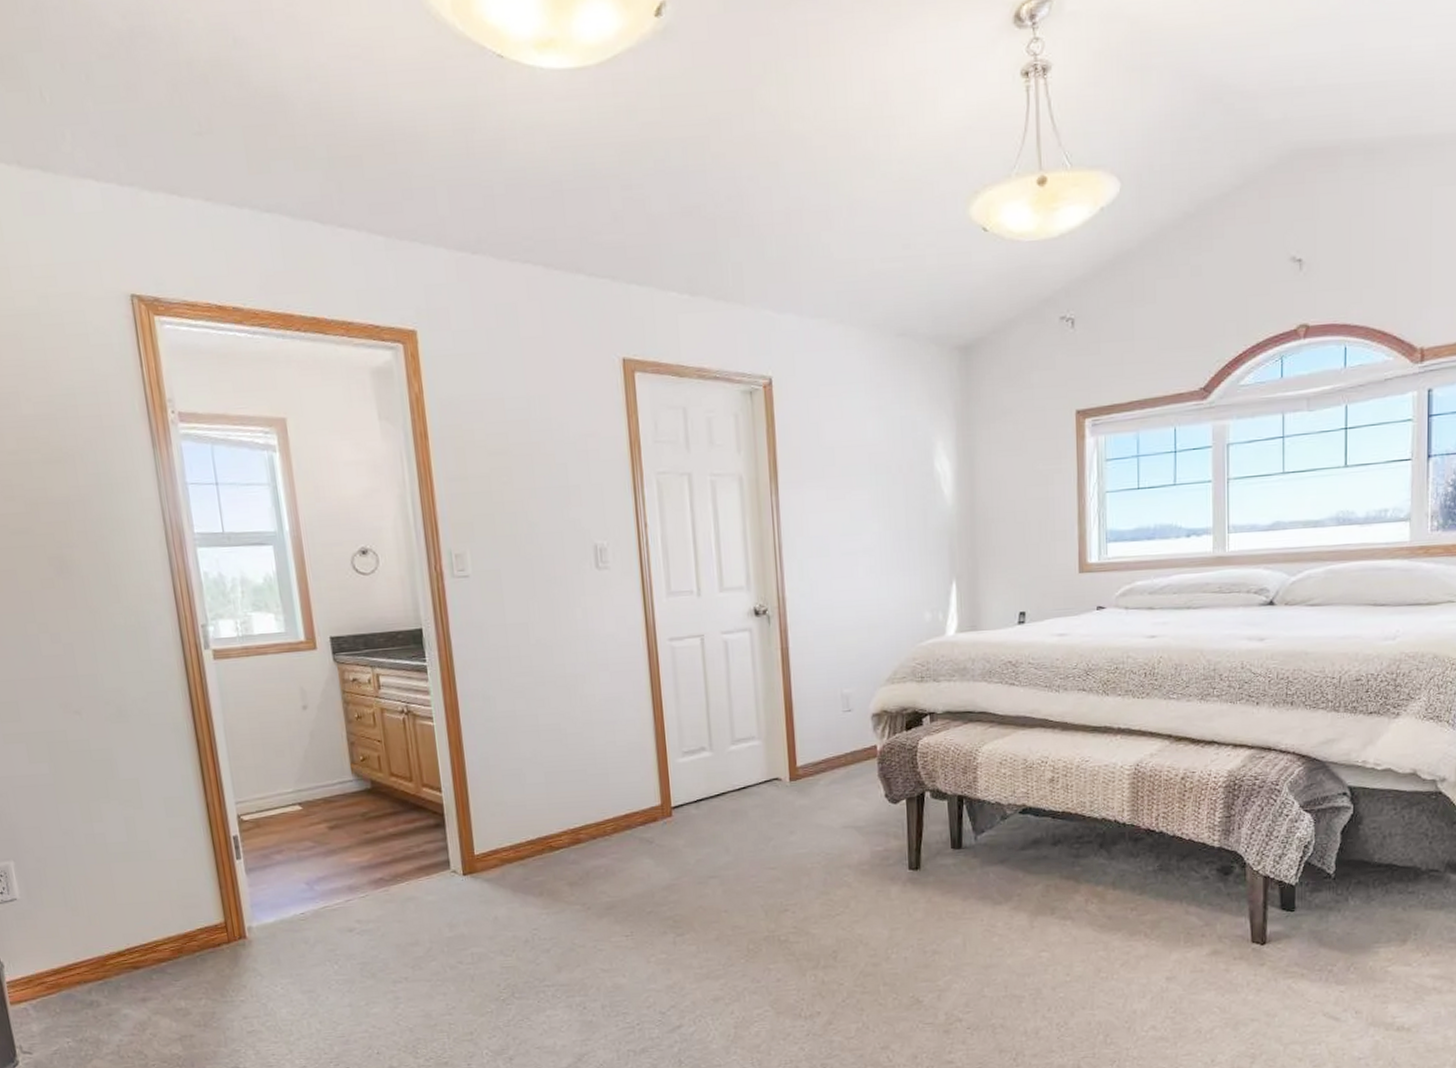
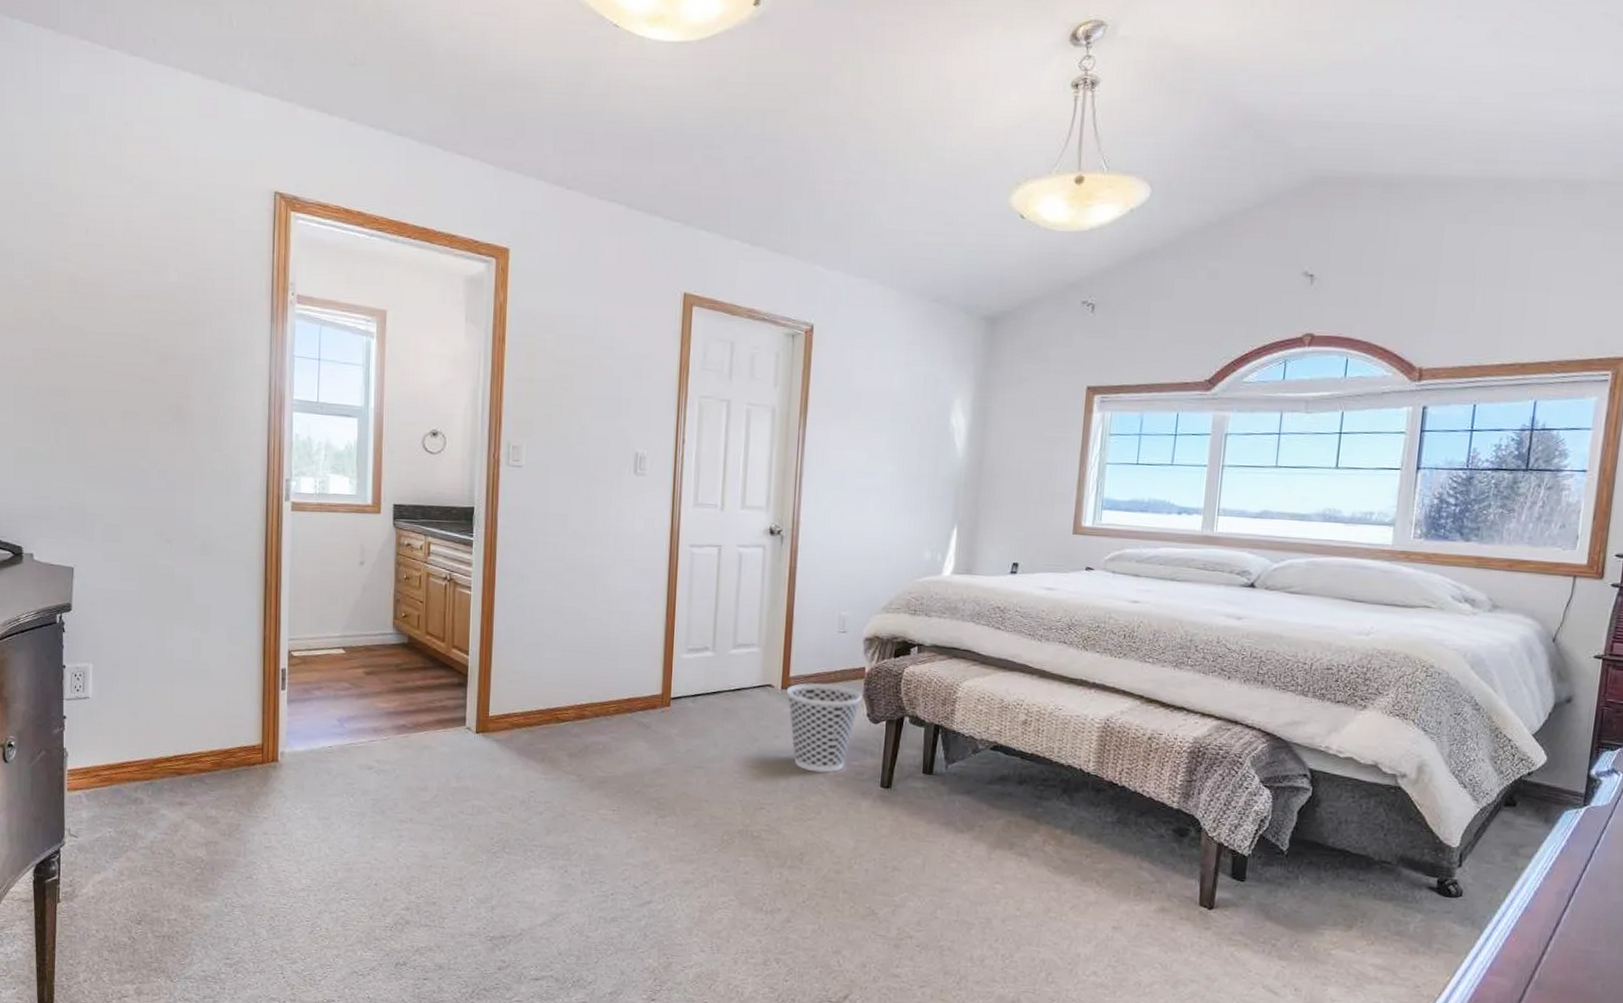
wastebasket: none [795,768,878,864] -> present [786,683,863,773]

